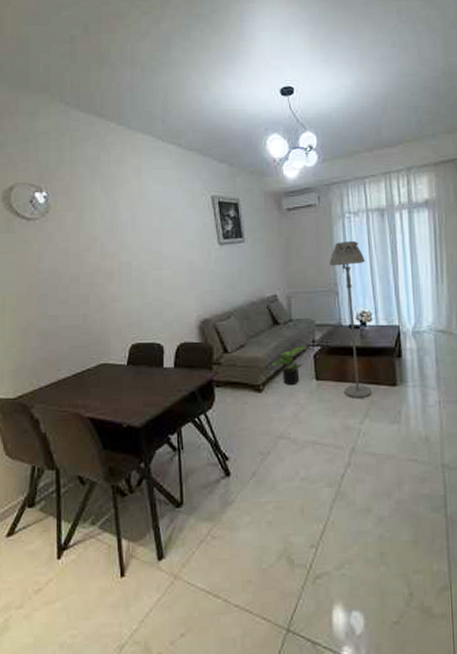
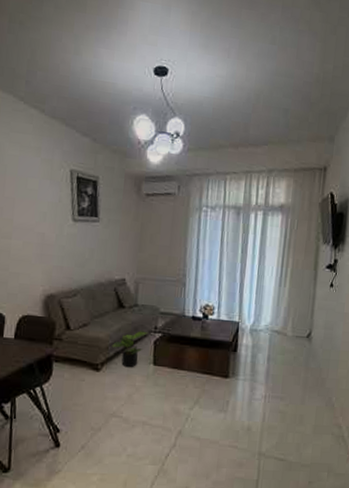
floor lamp: present [329,240,372,398] -> none [179,234,216,386]

